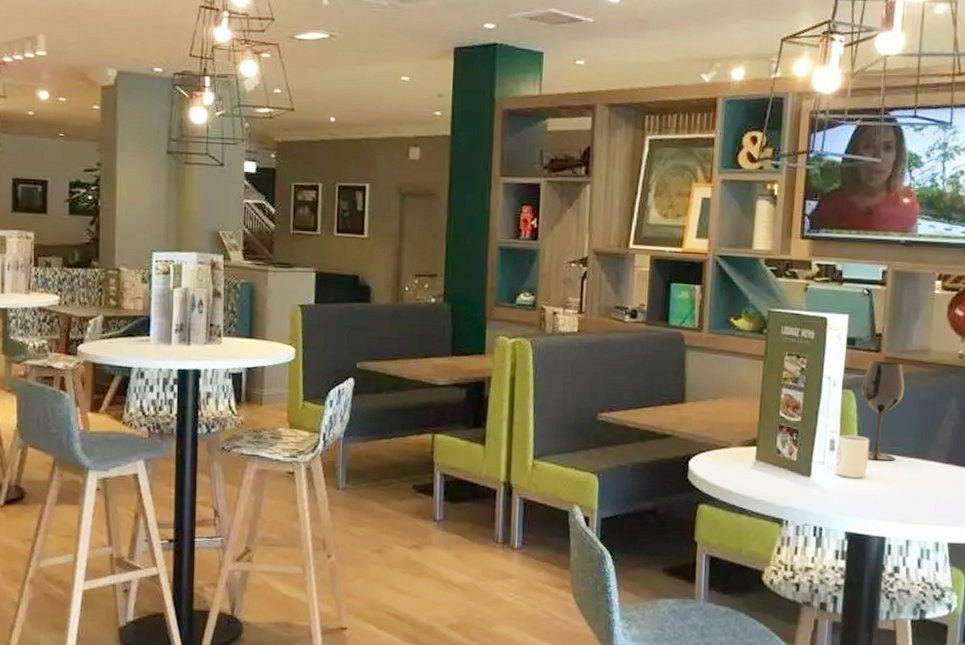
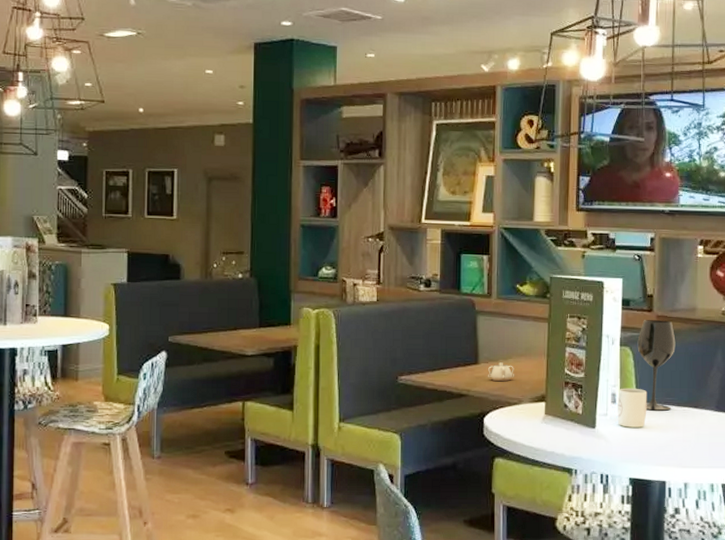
sugar bowl: none [694,402,725,422] -> present [487,362,515,381]

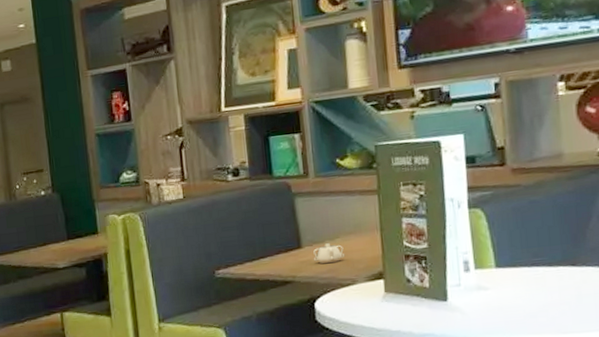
mug: present [617,388,647,428] -> none [471,252,510,296]
wineglass: present [637,320,676,411] -> none [490,172,541,275]

